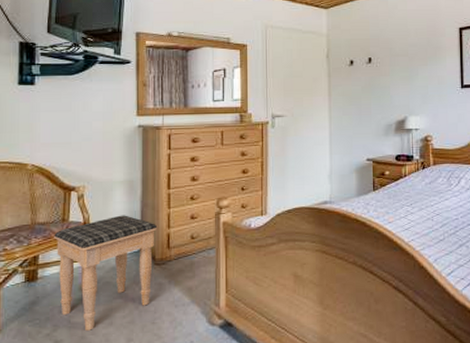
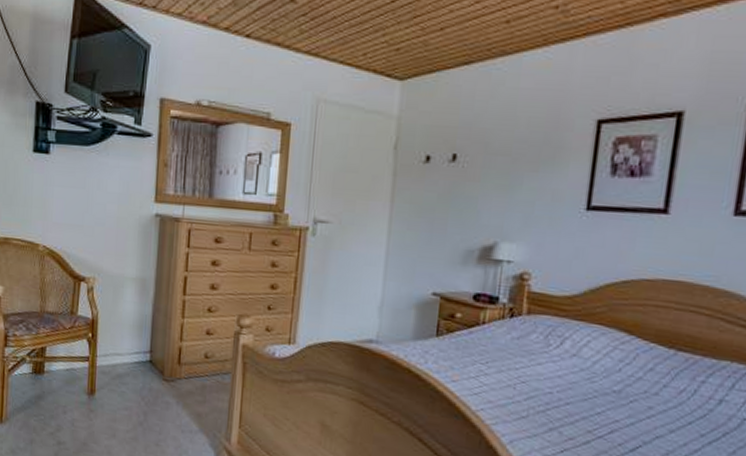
footstool: present [54,215,158,331] -> none [62,317,169,439]

